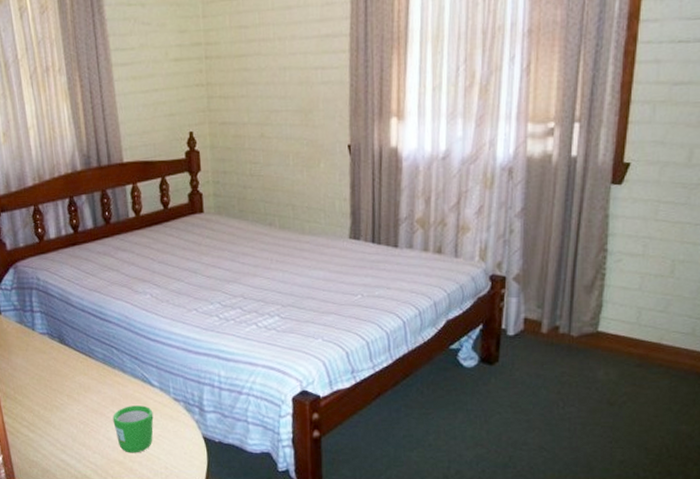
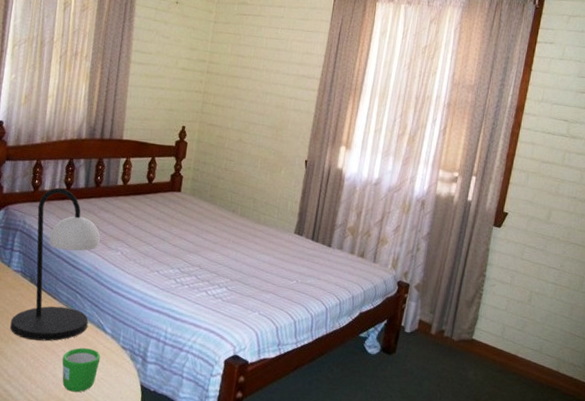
table lamp: none [47,233,132,404] -> present [10,188,101,341]

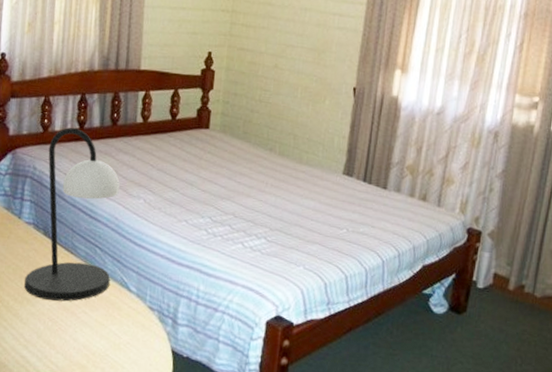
mug: present [62,347,101,393] -> none [83,308,126,359]

